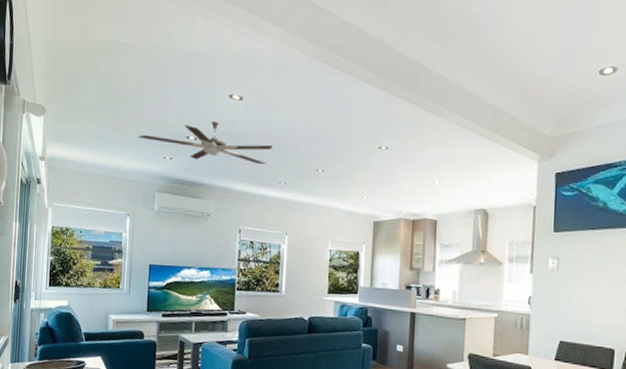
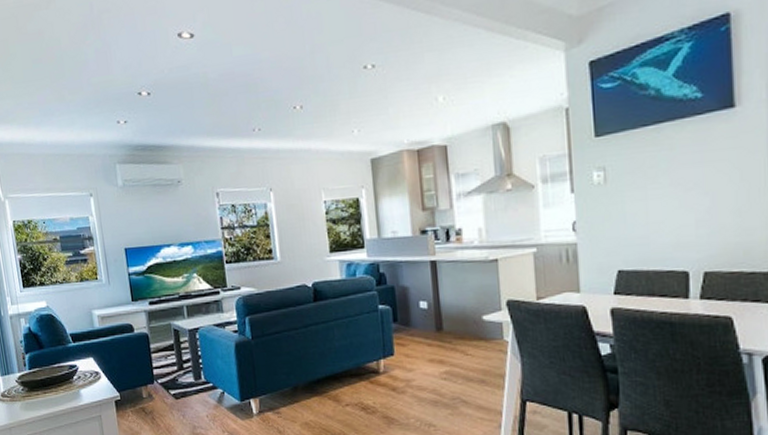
ceiling fan: present [138,122,273,165] -> none [84,69,238,119]

